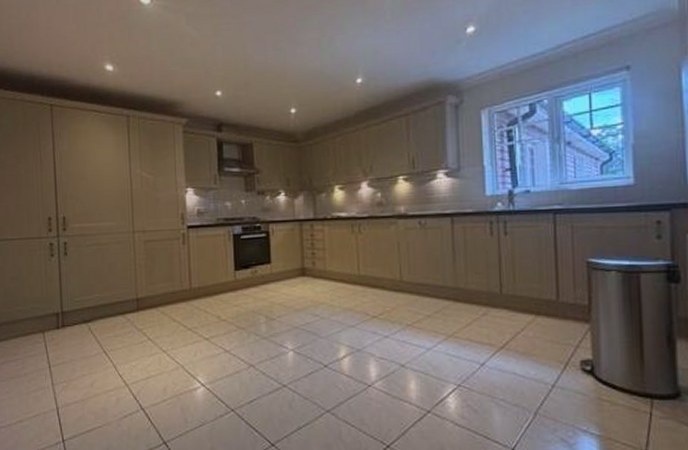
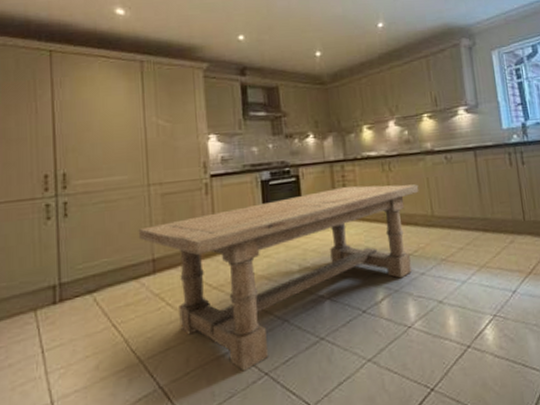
dining table: none [124,245,389,405] -> present [138,184,419,372]

